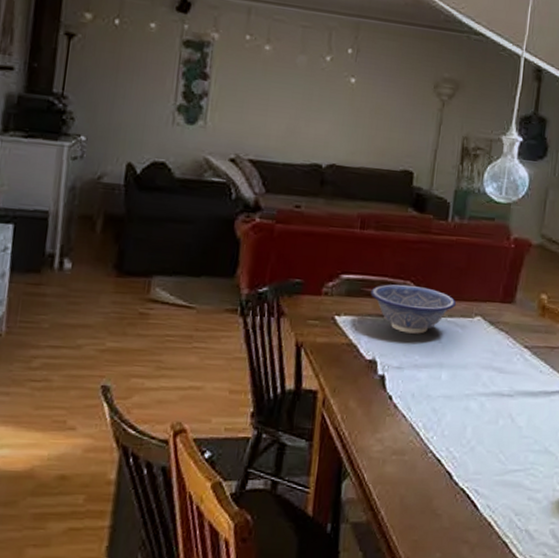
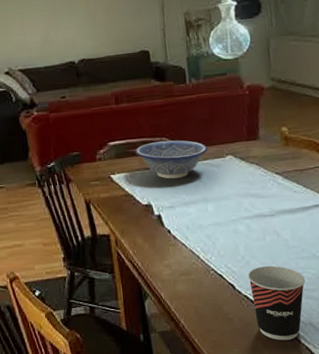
cup: none [468,455,531,548] -> present [247,265,305,341]

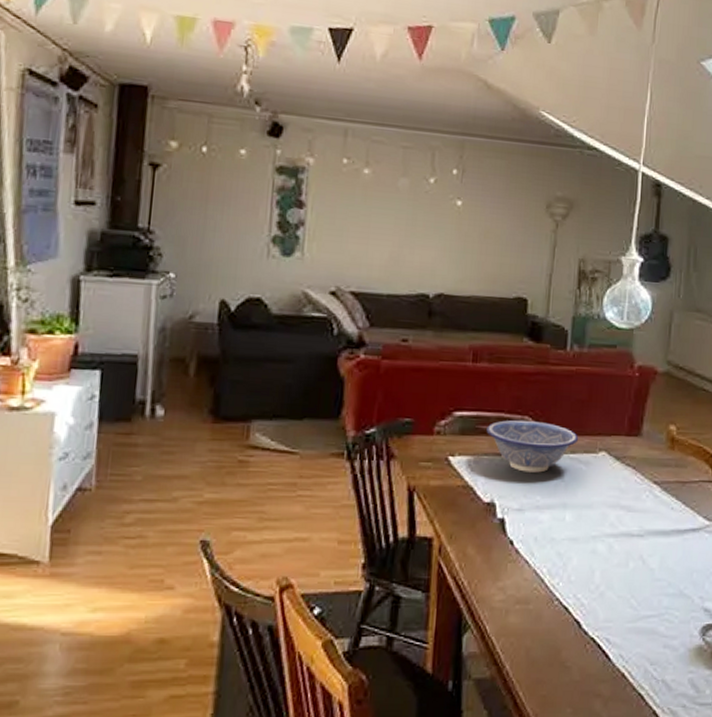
cup: present [247,265,305,341] -> none [599,601,666,701]

